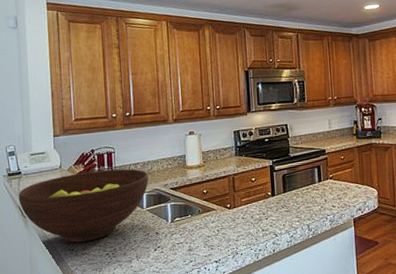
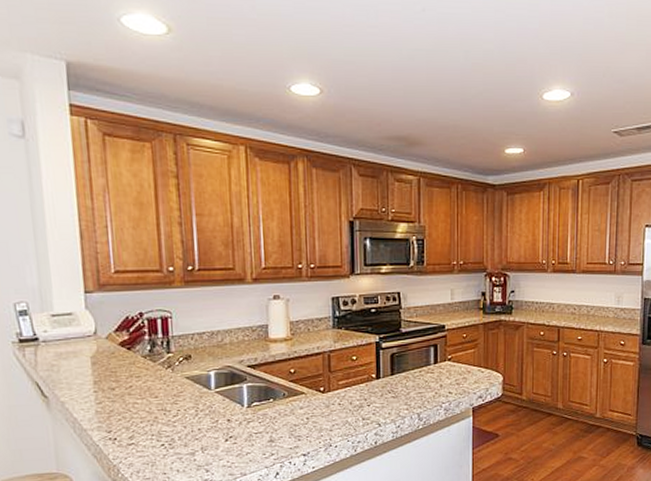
fruit bowl: present [18,169,148,243] -> none [35,339,218,430]

